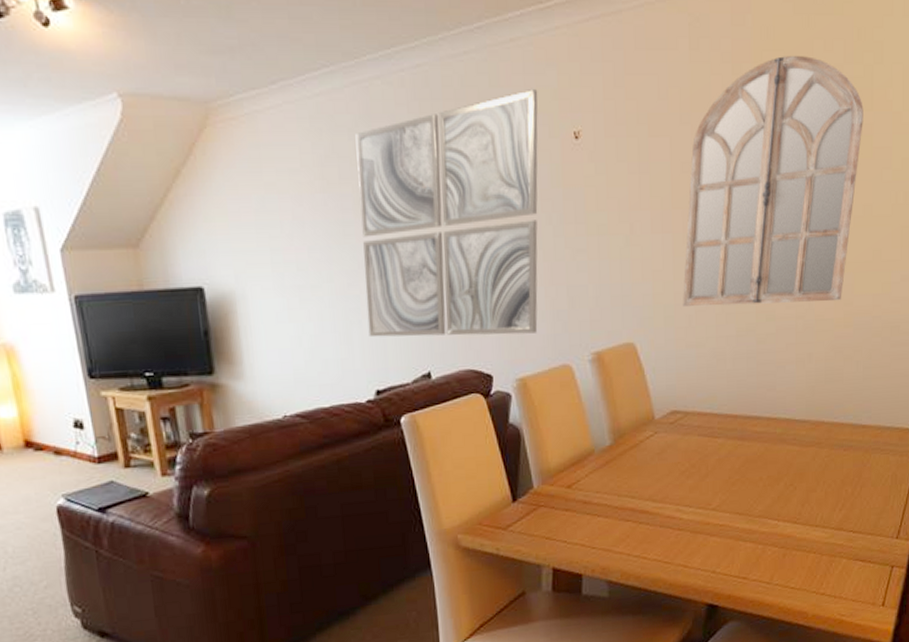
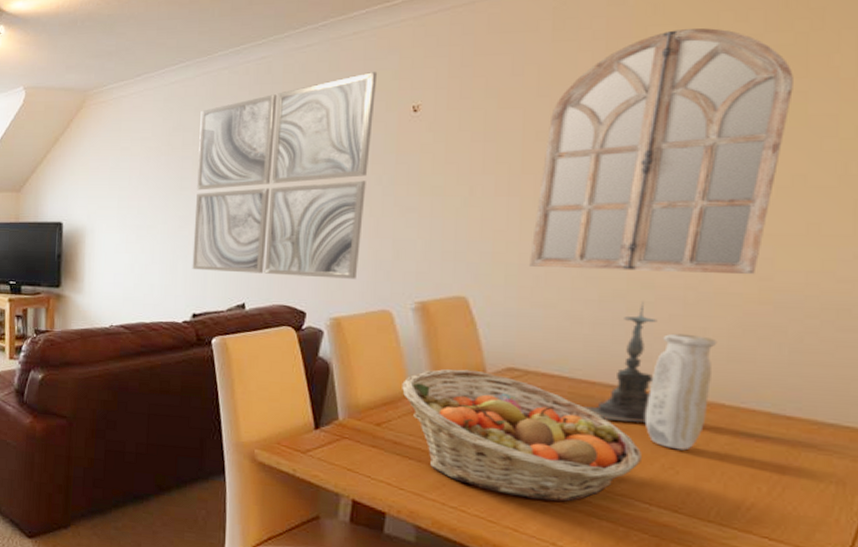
fruit basket: none [586,417,771,535] -> present [402,369,641,502]
candle holder: none [730,333,778,449] -> present [584,301,658,423]
vase: none [772,360,818,468] -> present [644,333,717,451]

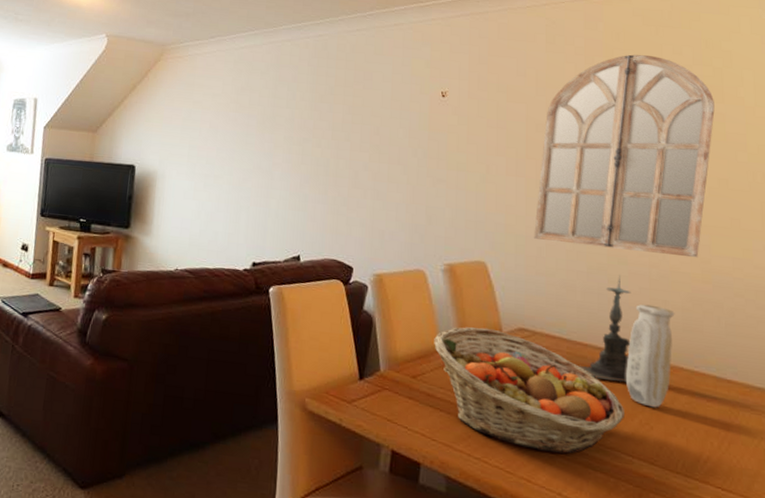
wall art: present [192,72,378,279] -> none [253,59,414,240]

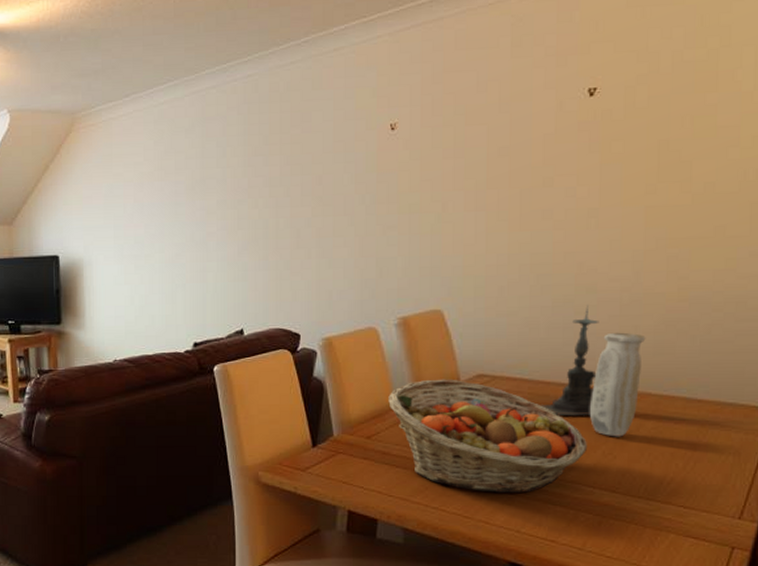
home mirror: present [534,54,715,258] -> none [495,45,706,278]

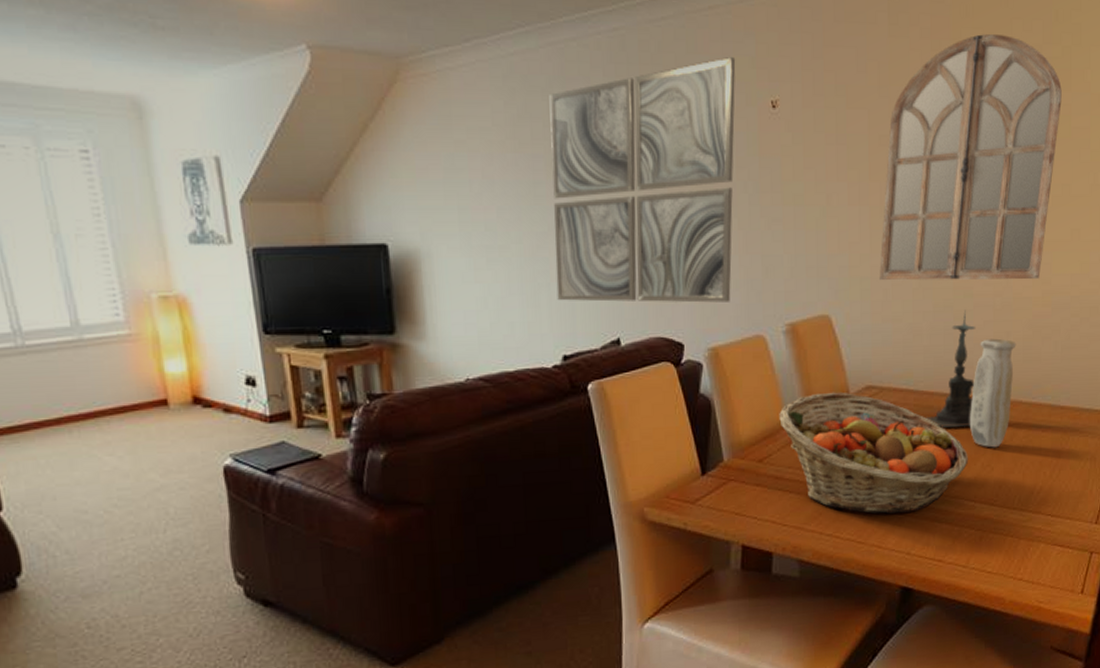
wall art: none [191,90,358,299] -> present [549,57,736,303]
home mirror: none [495,45,706,278] -> present [879,34,1062,281]

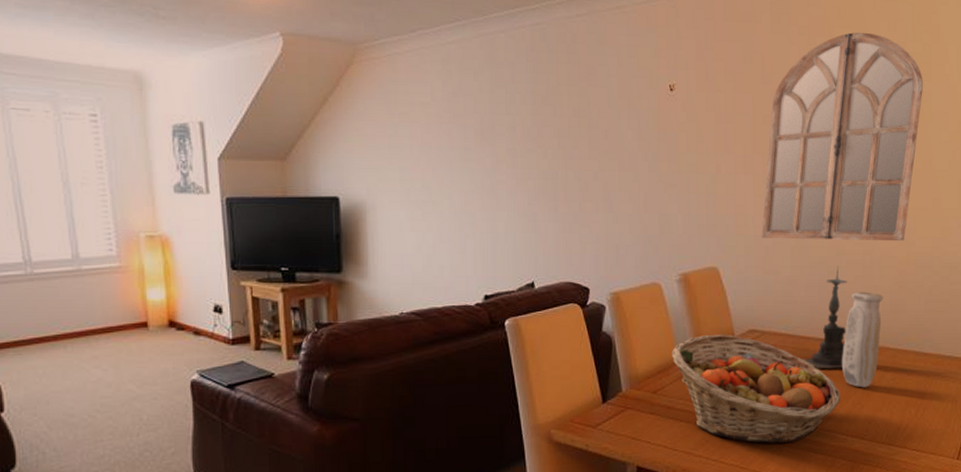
wall art: present [549,57,736,303] -> none [480,48,640,254]

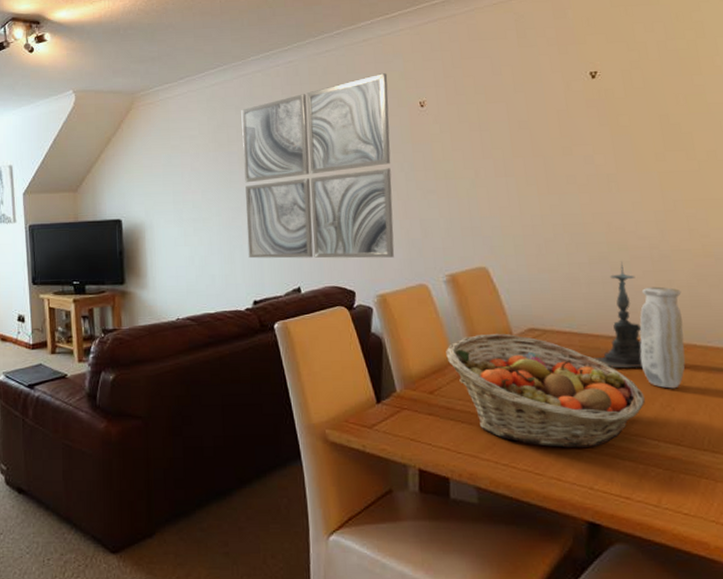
wall art: none [480,48,640,254] -> present [241,73,395,259]
home mirror: present [762,32,923,242] -> none [527,37,697,237]

